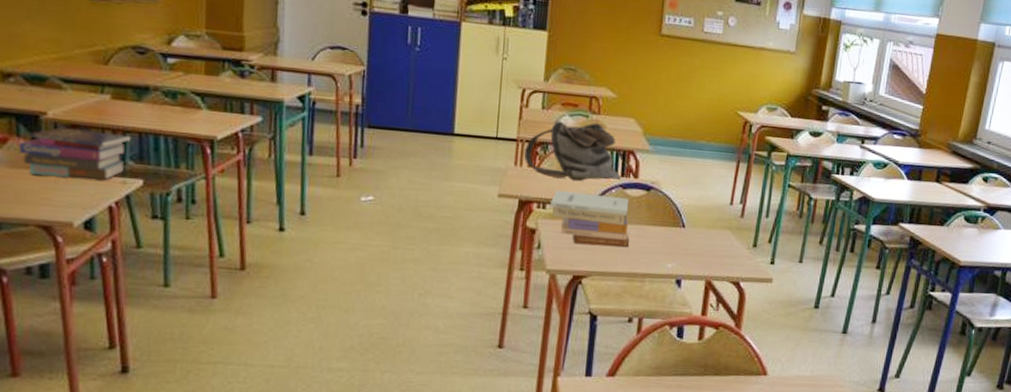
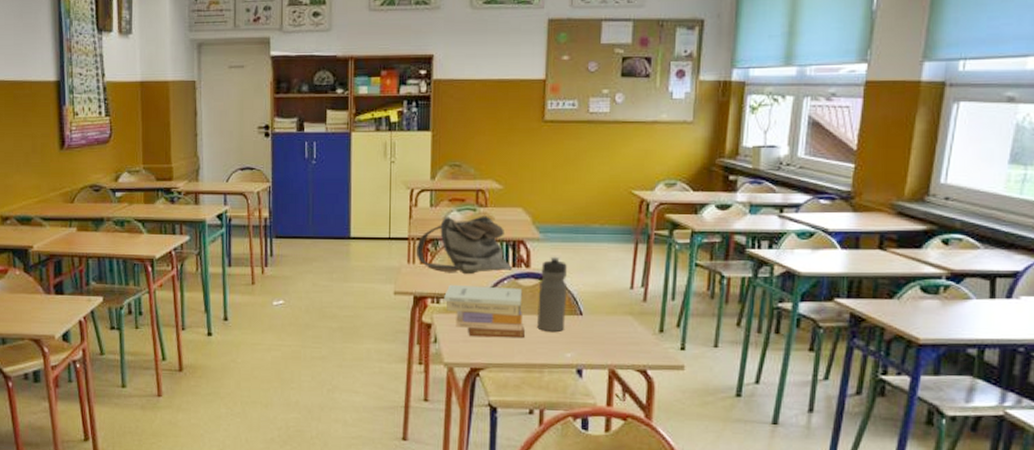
books: present [19,126,132,181] -> none [15,257,93,300]
water bottle: none [641,168,673,244] -> present [537,256,568,333]

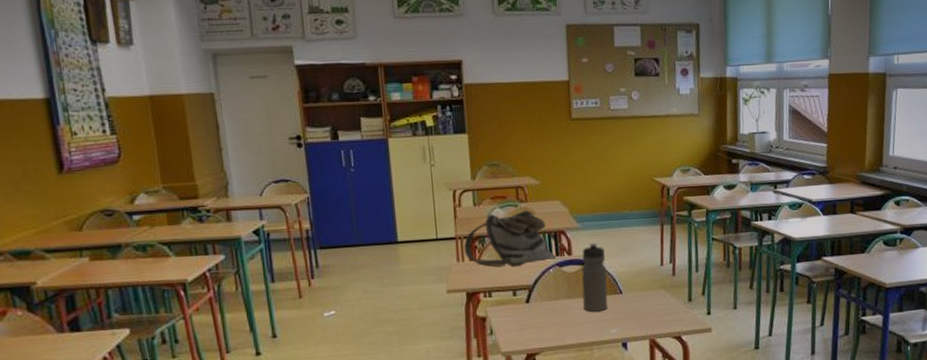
books: present [444,284,526,339] -> none [495,275,574,325]

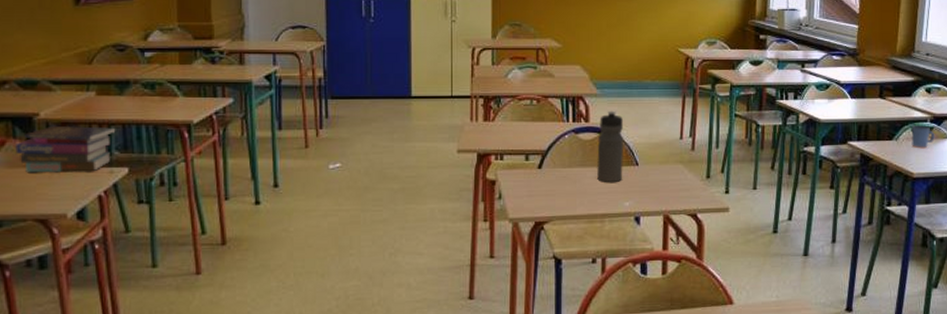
books: none [17,291,113,341] -> present [15,125,116,173]
backpack: present [463,210,556,268] -> none [478,73,572,131]
mug: none [882,237,905,260] -> present [911,125,935,149]

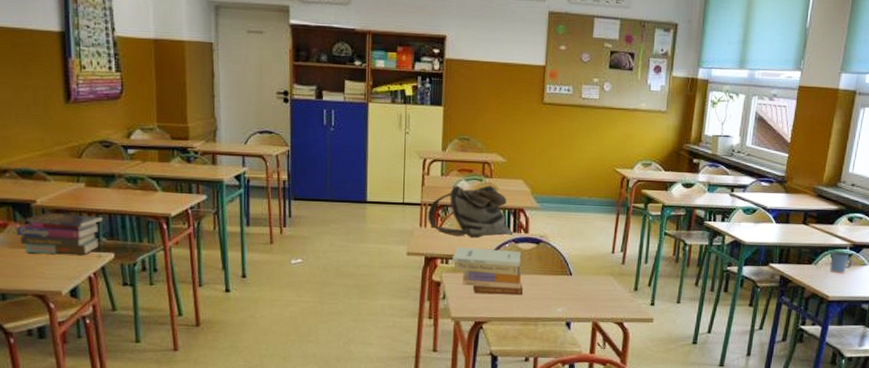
backpack: none [478,73,572,131] -> present [427,185,513,239]
books: none [508,140,587,191] -> present [452,246,524,296]
water bottle: present [597,110,624,183] -> none [533,223,560,291]

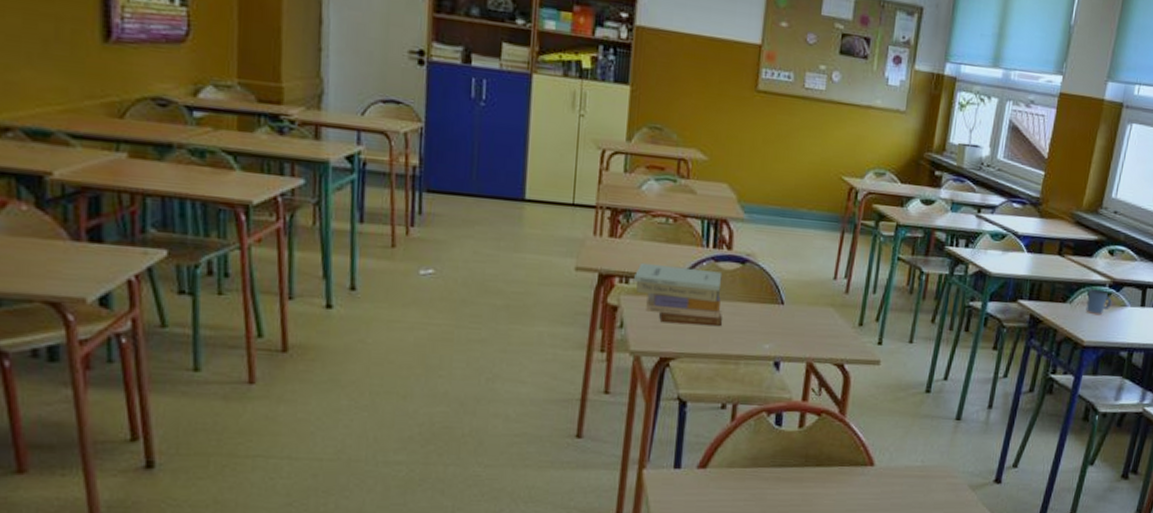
books: present [16,212,103,256] -> none [20,189,153,251]
backpack: present [427,185,513,239] -> none [603,185,713,254]

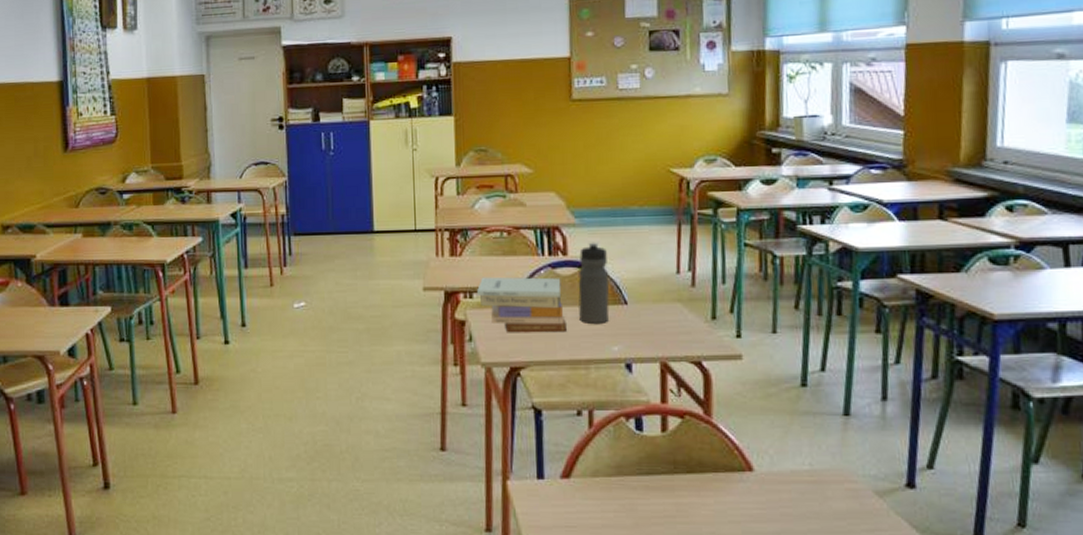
water bottle: none [736,239,771,322] -> present [578,242,610,325]
mug: present [1085,289,1112,316] -> none [987,253,1023,283]

